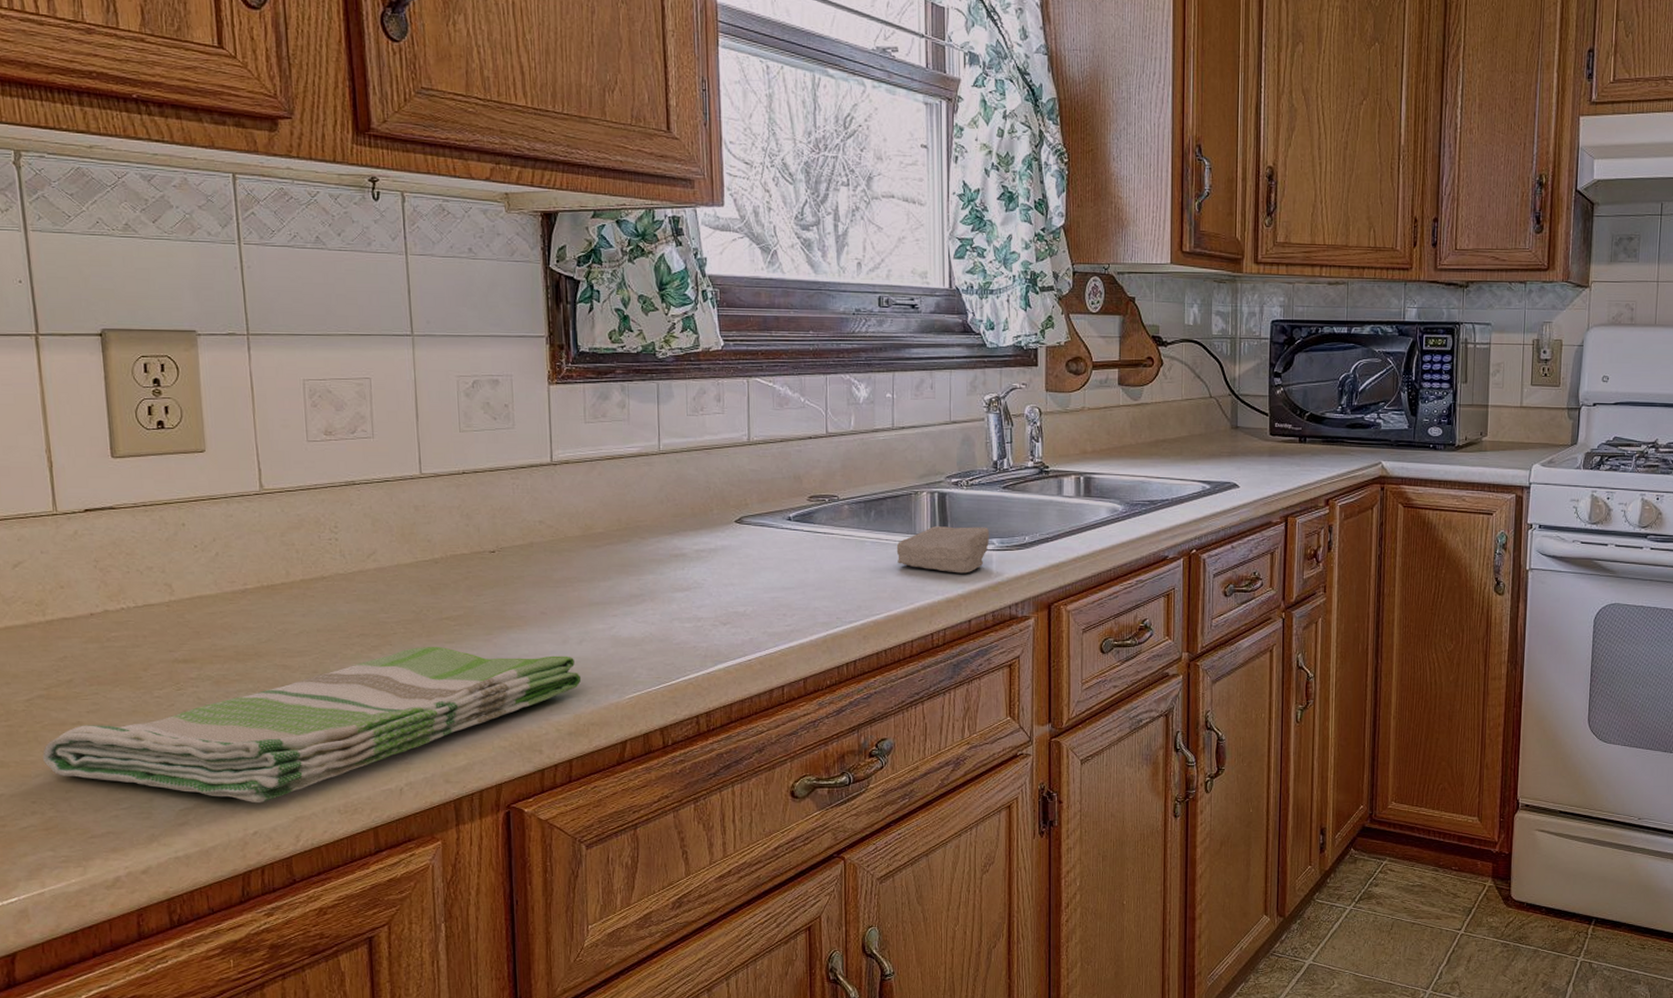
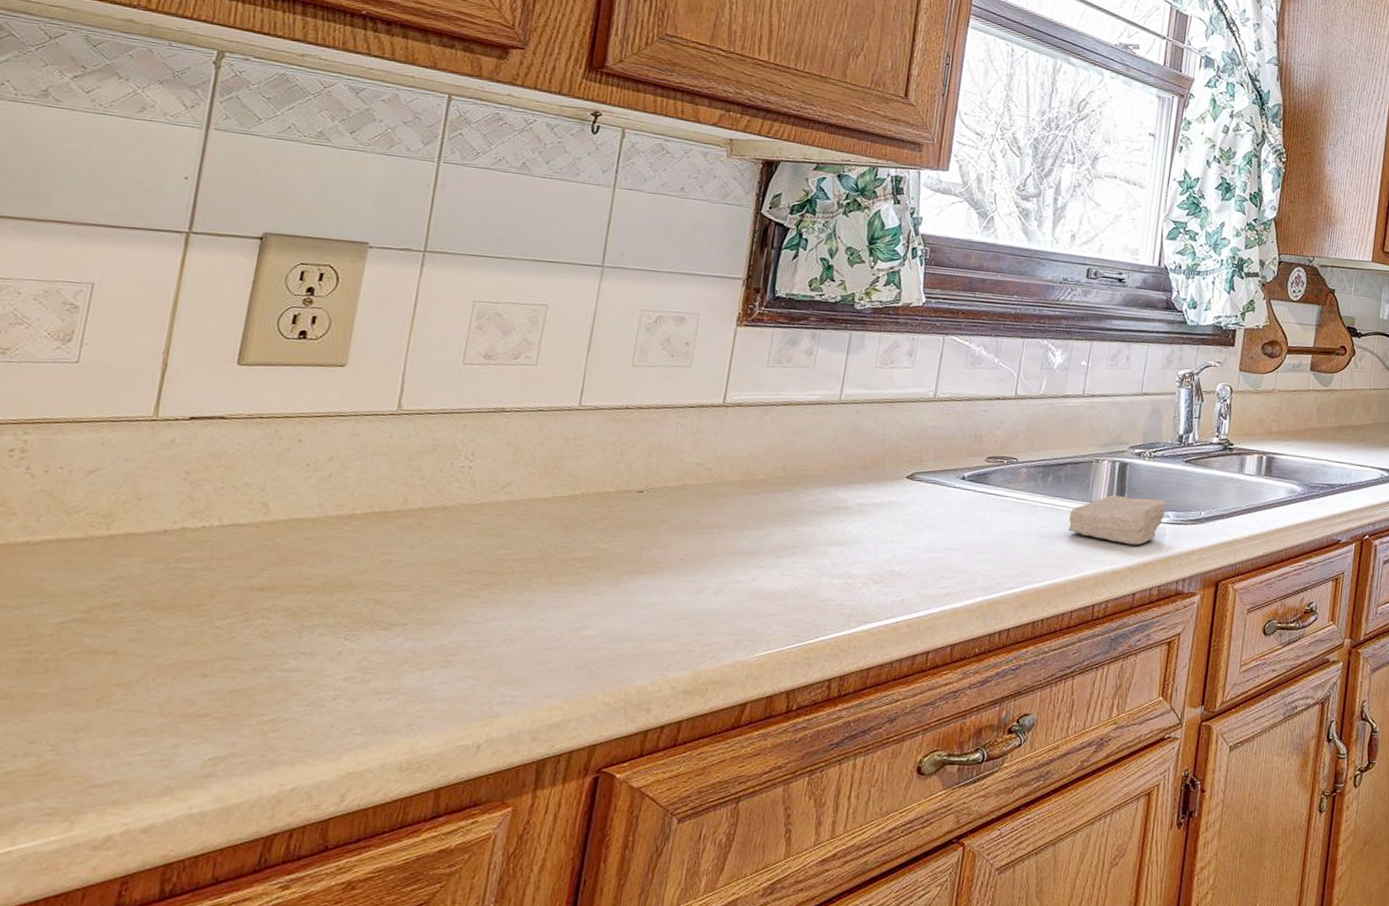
dish towel: present [43,647,582,804] -> none [58,588,711,755]

